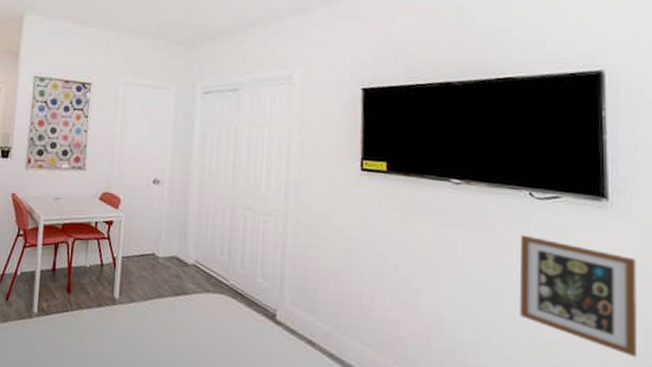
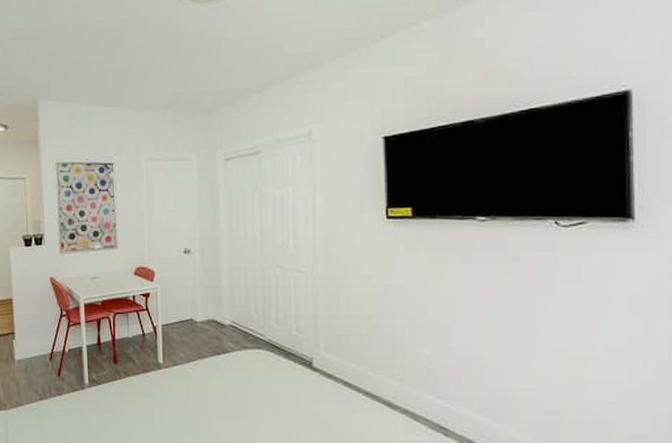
picture frame: present [518,234,638,357] -> none [545,262,663,365]

